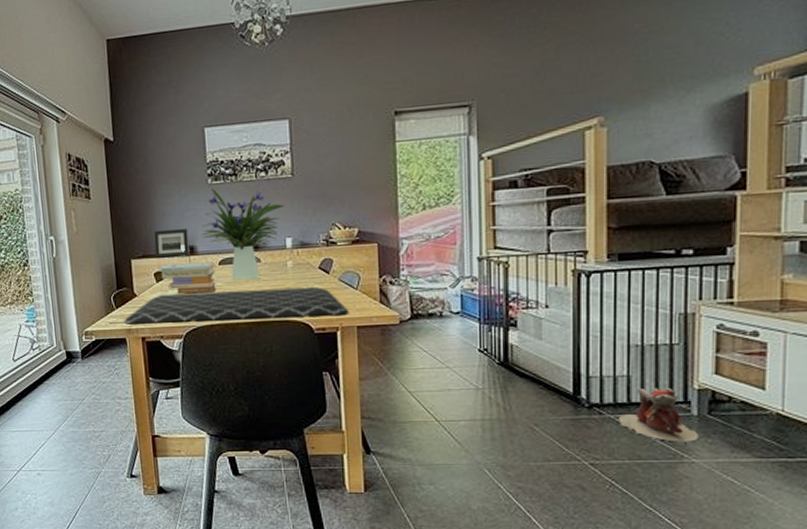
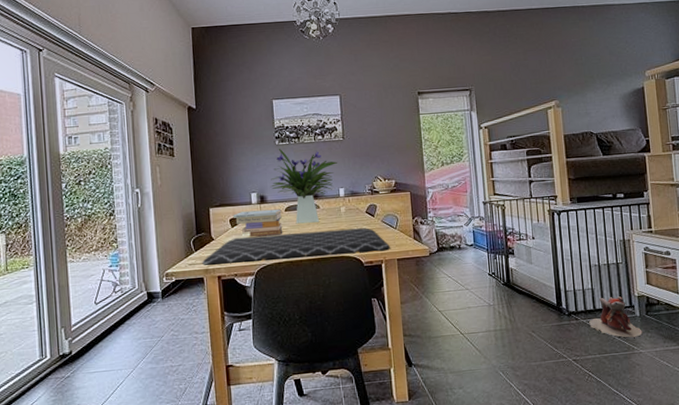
picture frame: present [154,229,190,258] -> none [229,182,260,207]

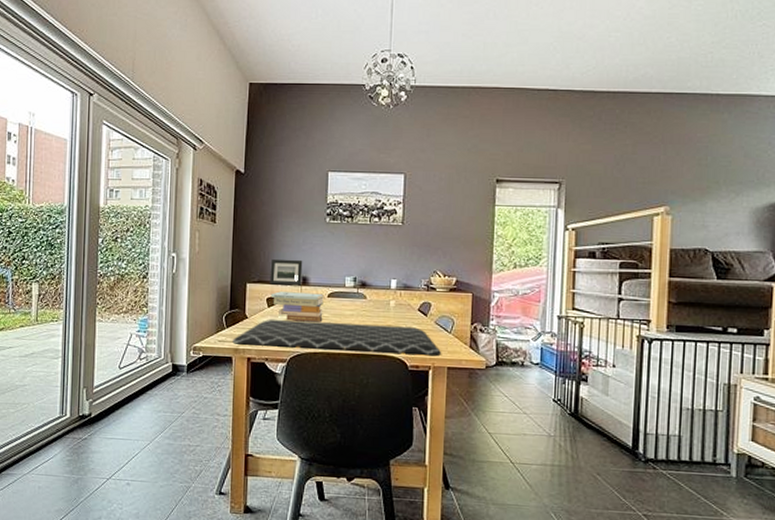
picture frame: none [229,182,260,207] -> present [269,260,303,286]
flower arrangement: present [270,148,337,224] -> none [314,226,392,314]
stuffed animal: present [589,296,643,338] -> none [670,447,737,502]

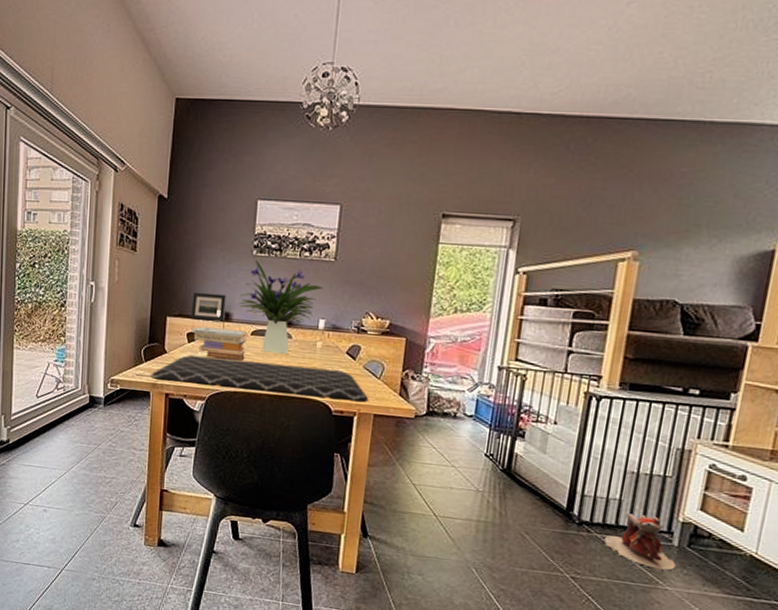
flower arrangement: none [314,226,392,314] -> present [238,259,323,354]
stuffed animal: none [670,447,737,502] -> present [604,512,676,571]

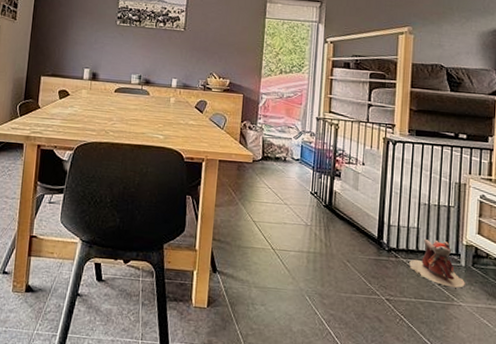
placemat: present [151,354,368,402] -> none [25,109,214,149]
picture frame: present [190,293,226,322] -> none [62,56,94,81]
books: present [191,326,247,361] -> none [62,85,111,115]
flower arrangement: present [238,259,323,354] -> none [104,28,175,109]

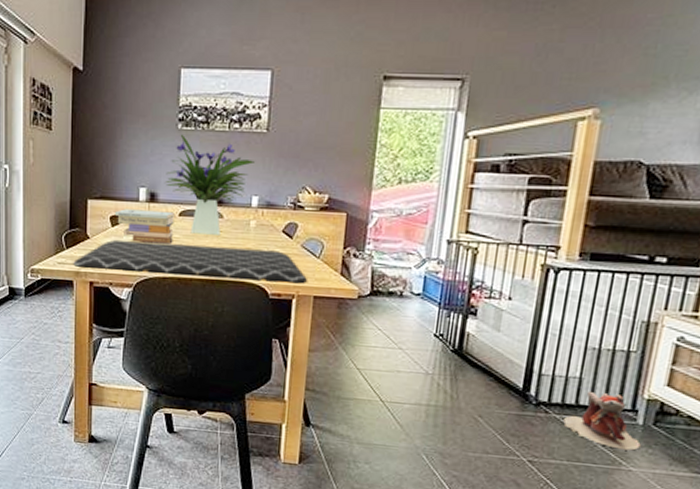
placemat: none [25,109,214,149] -> present [73,239,307,283]
books: none [62,85,111,115] -> present [114,209,175,244]
flower arrangement: none [104,28,175,109] -> present [164,134,255,235]

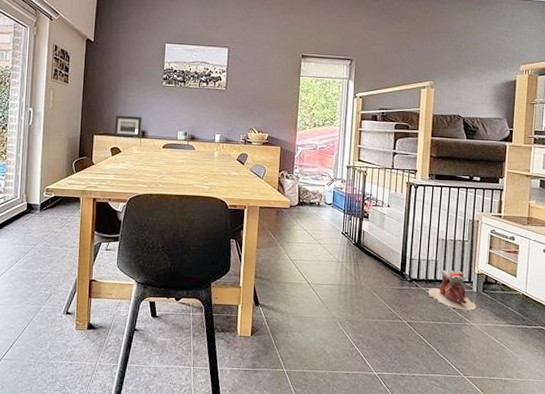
placemat: present [73,239,307,283] -> none [80,165,255,197]
picture frame: none [113,173,151,203] -> present [113,116,142,138]
books: present [114,209,175,244] -> none [114,142,160,169]
flower arrangement: present [164,134,255,235] -> none [152,89,217,162]

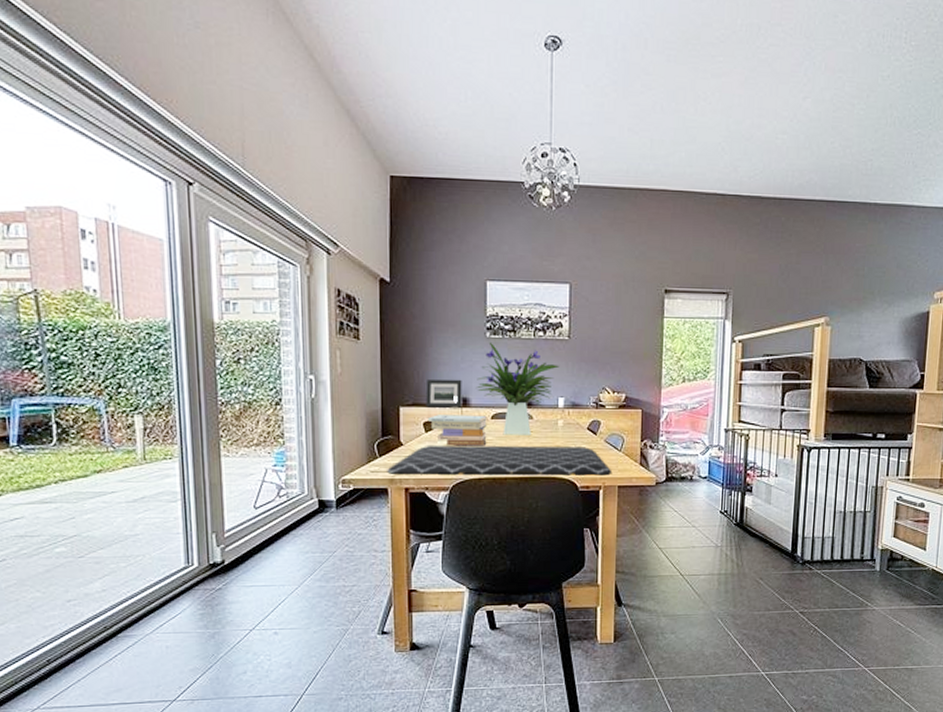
placemat: none [80,165,255,197] -> present [387,444,611,474]
books: none [114,142,160,169] -> present [427,415,487,446]
flower arrangement: none [152,89,217,162] -> present [475,342,559,435]
stuffed animal: present [428,269,476,311] -> none [823,547,880,593]

